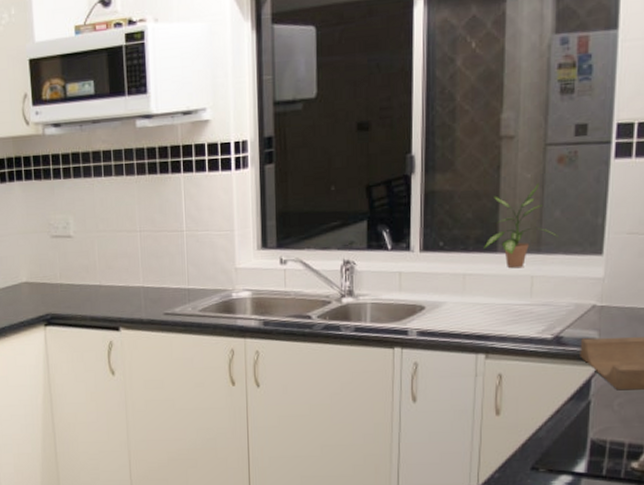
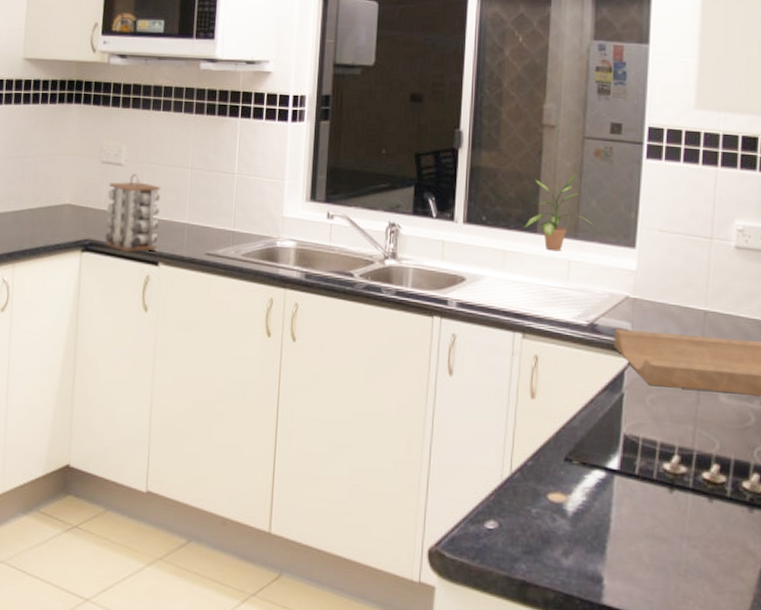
spice rack: none [61,244,116,321] -> present [105,174,161,253]

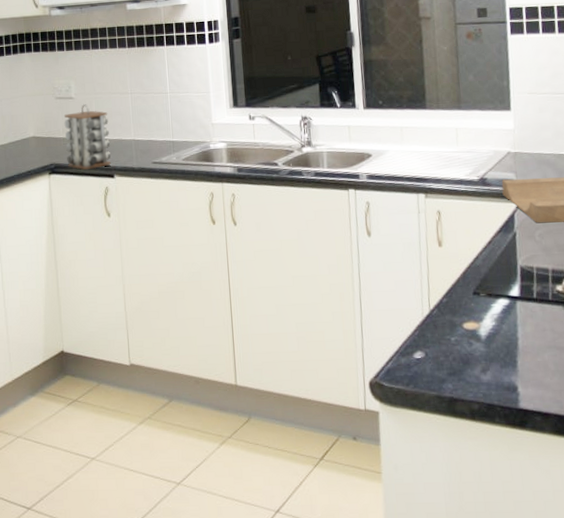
potted plant: present [524,172,594,251] -> none [415,53,474,122]

